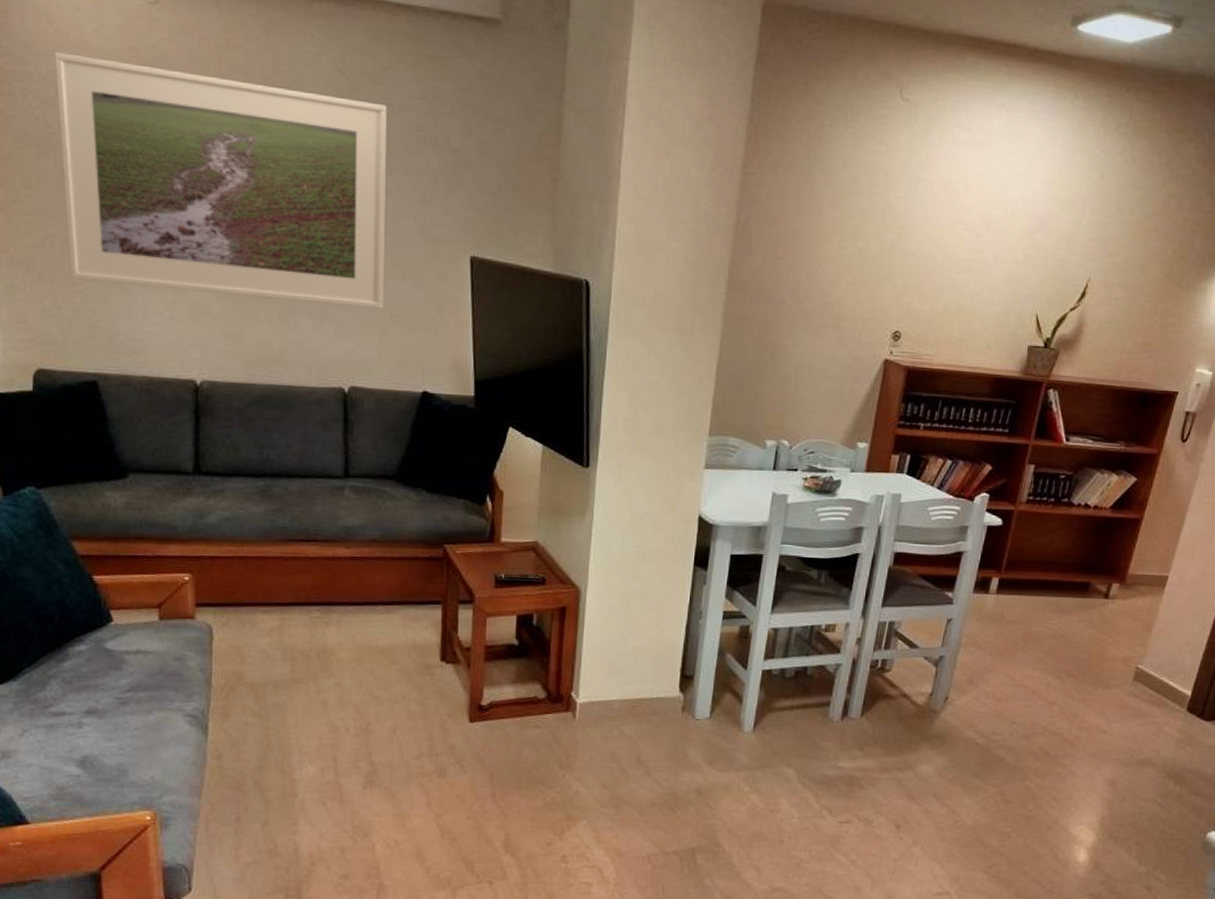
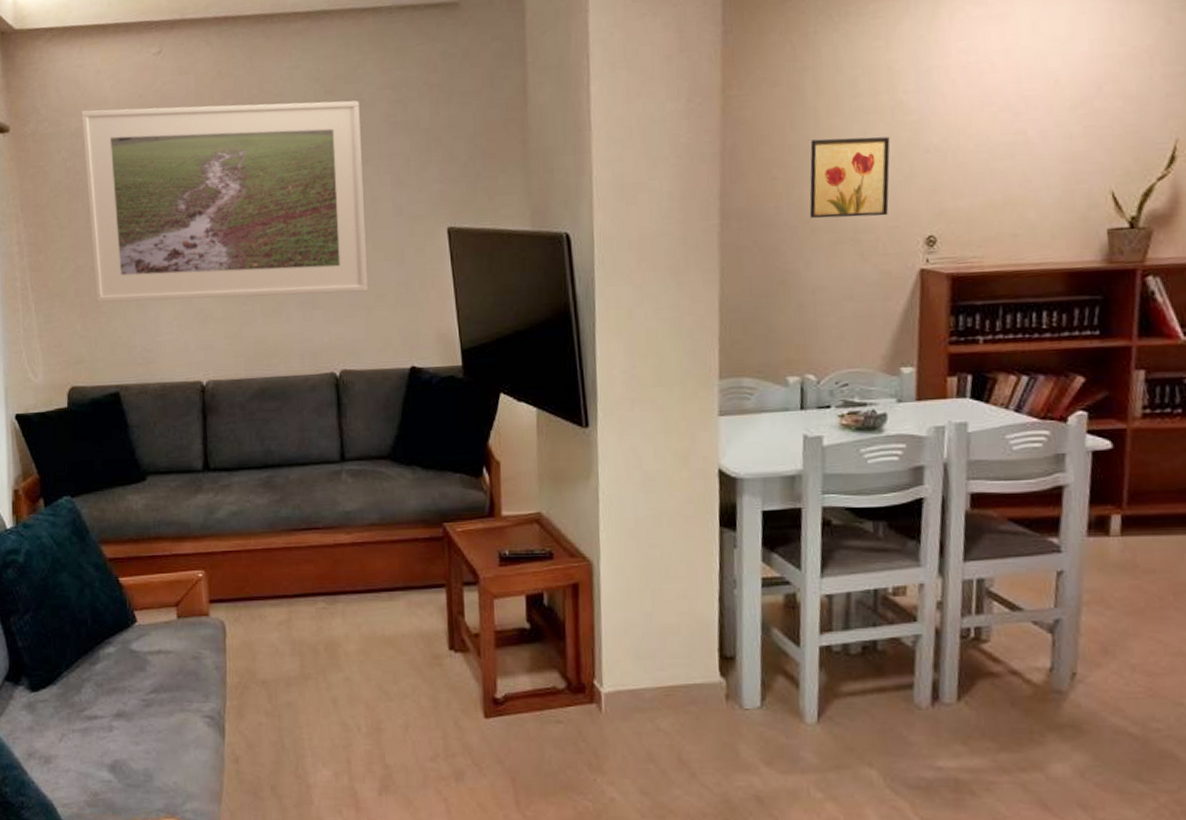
wall art: none [802,228,878,308] -> present [809,136,890,219]

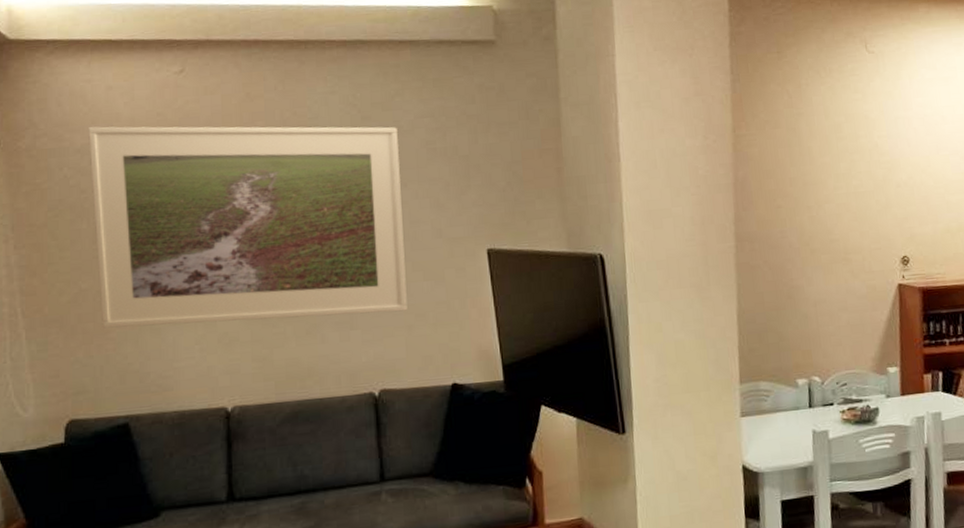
wall art: present [809,136,890,219] -> none [807,173,872,242]

